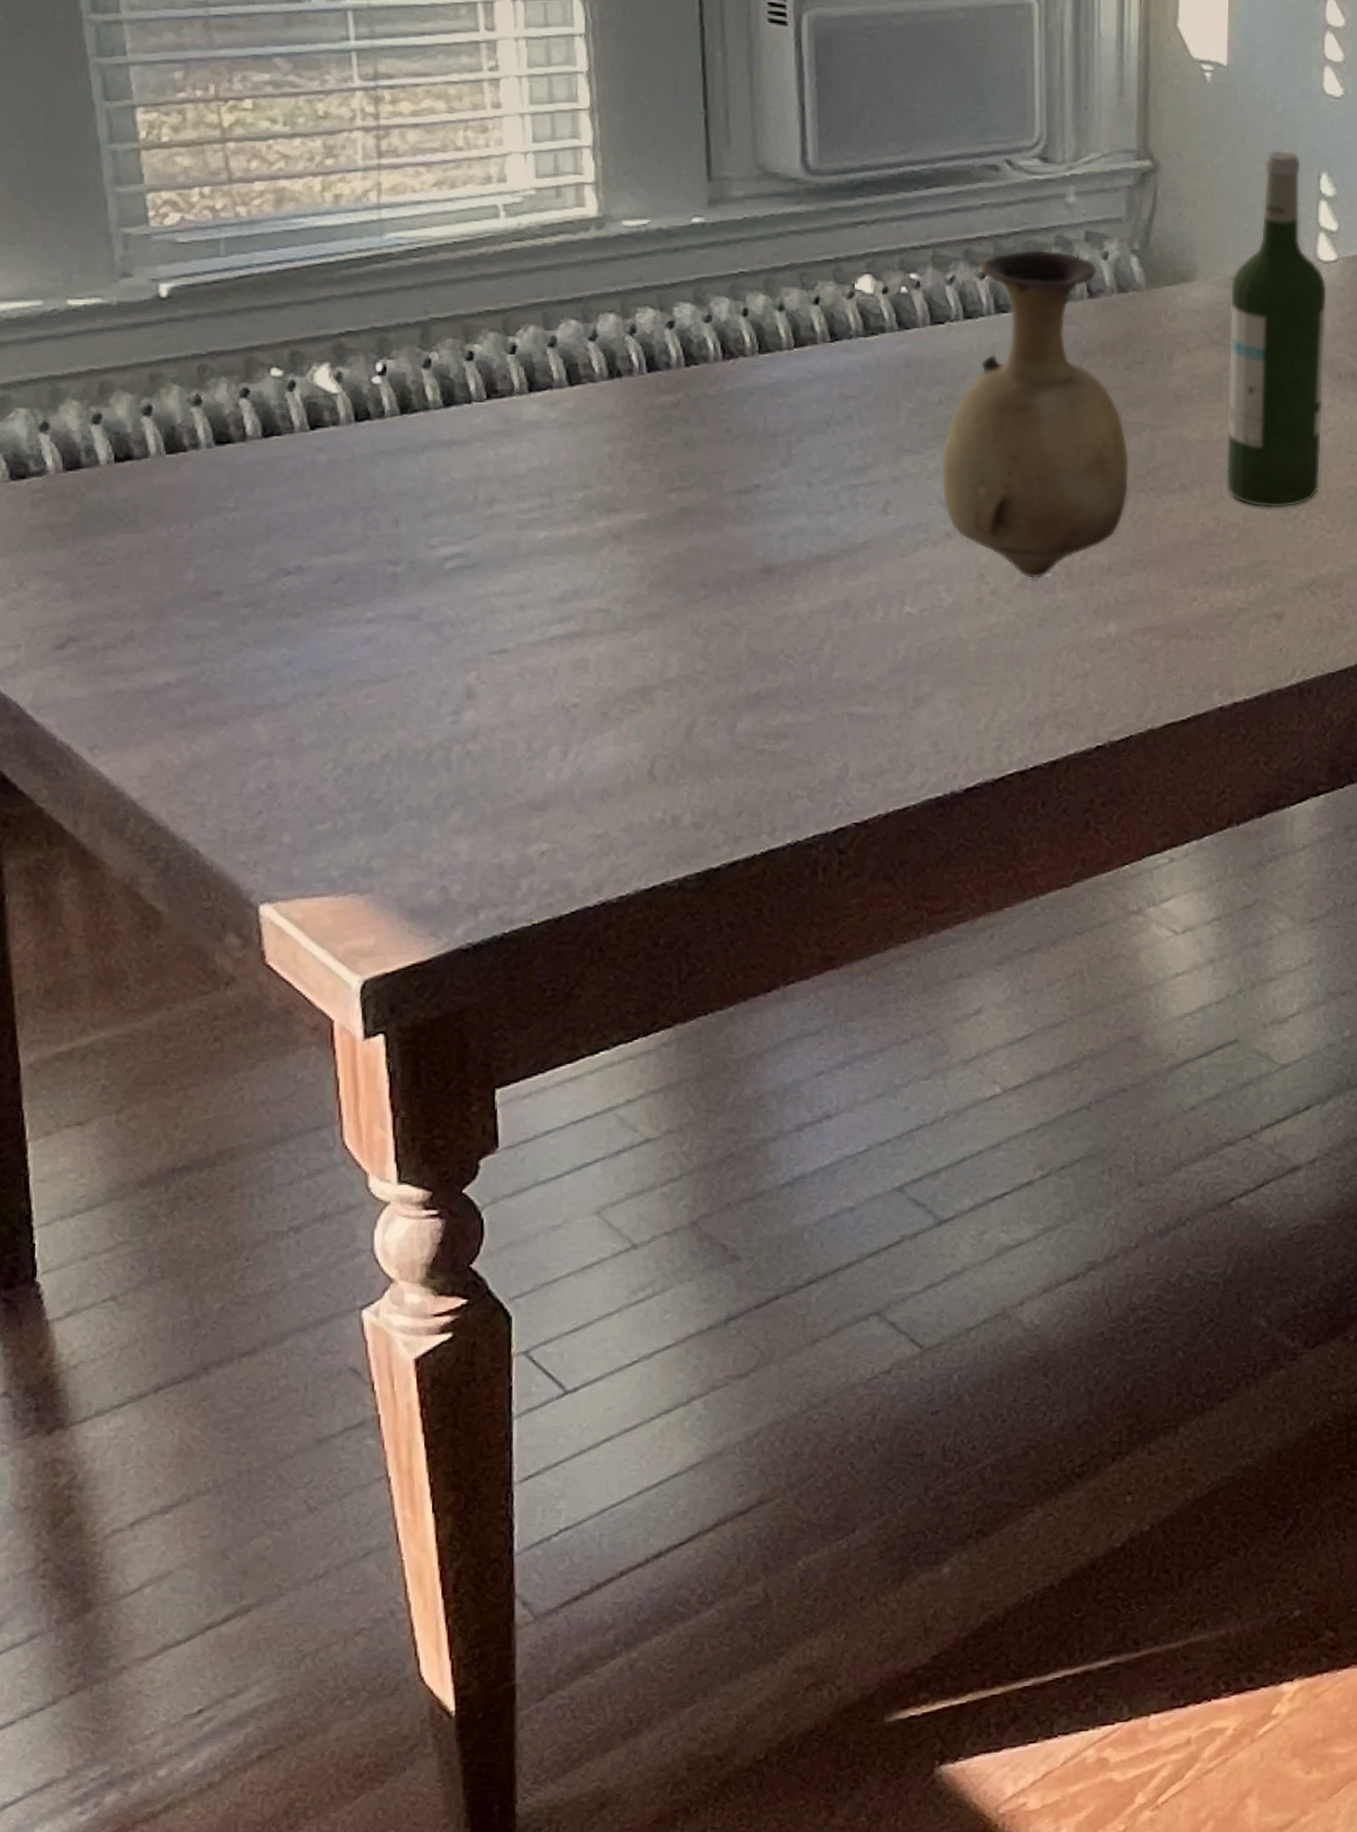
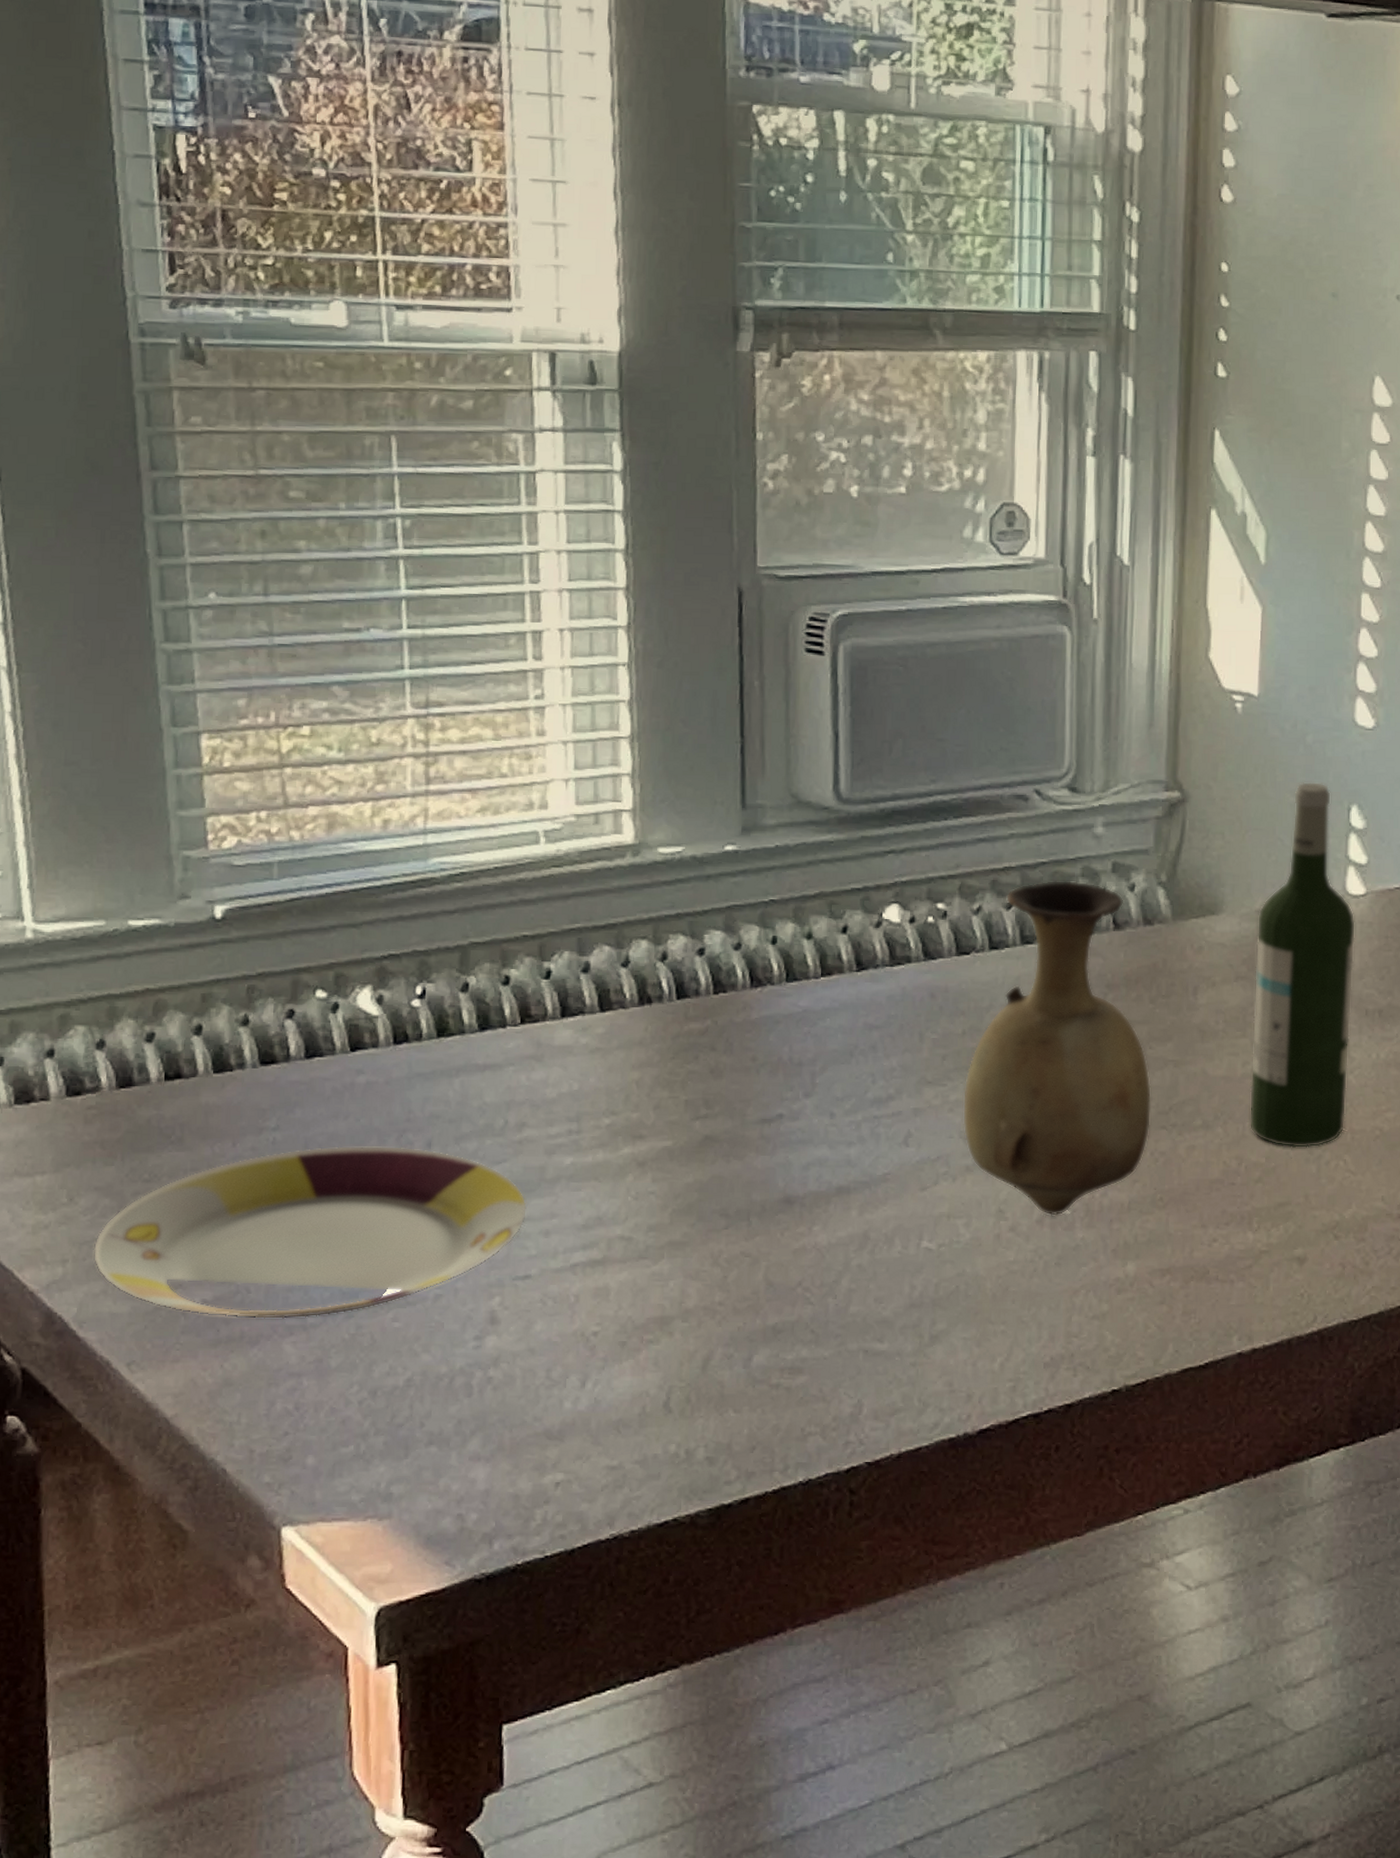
plate: none [47,523,501,700] -> present [92,1145,528,1319]

